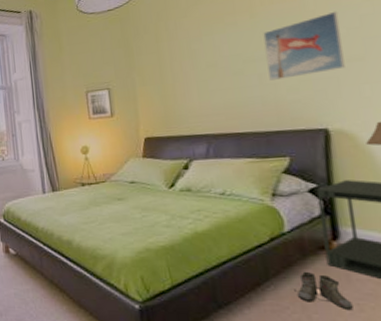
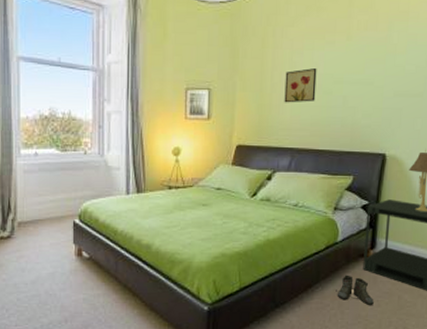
wall art: none [186,51,225,91] -> present [284,67,317,103]
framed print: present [263,11,345,80] -> none [351,48,413,104]

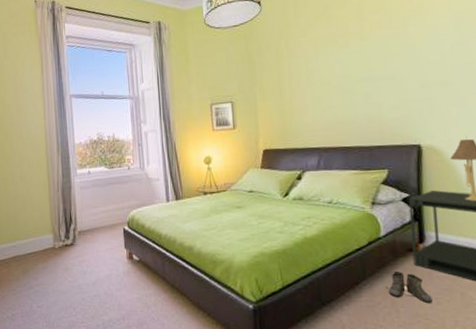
wall art: present [284,67,317,103] -> none [303,70,337,107]

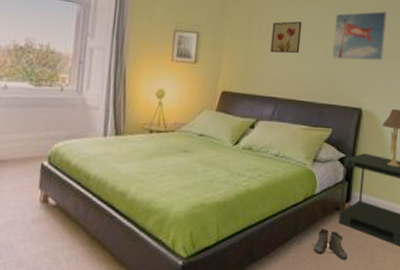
wall art: none [303,70,337,107] -> present [270,21,302,54]
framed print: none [371,39,437,100] -> present [332,11,388,61]

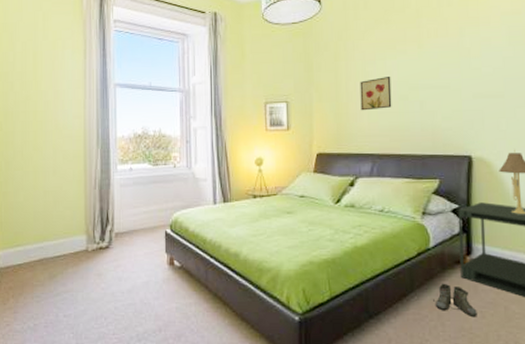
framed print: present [332,11,388,61] -> none [427,51,489,108]

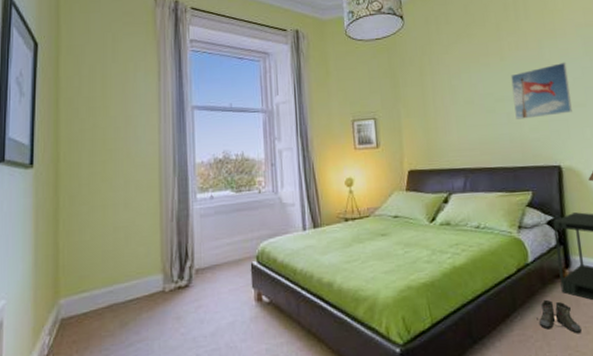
wall art: present [360,75,392,111] -> none [446,88,480,125]
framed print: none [427,51,489,108] -> present [510,62,572,119]

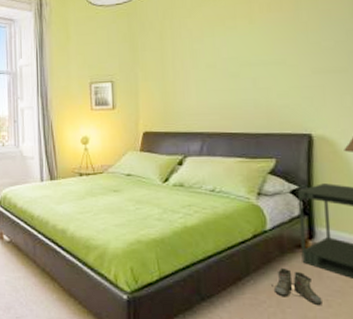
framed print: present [510,62,572,119] -> none [260,24,330,85]

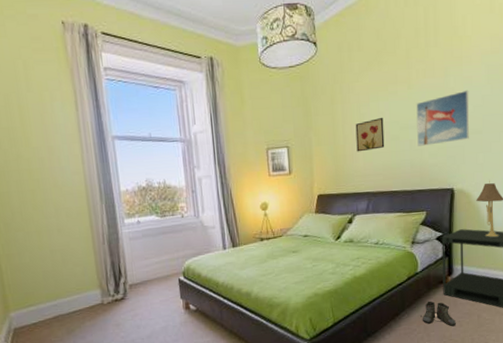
wall art: none [187,53,222,89] -> present [355,117,385,152]
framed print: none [260,24,330,85] -> present [416,90,469,146]

